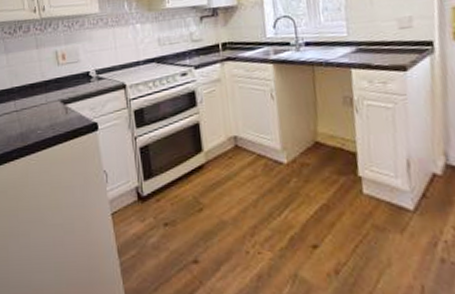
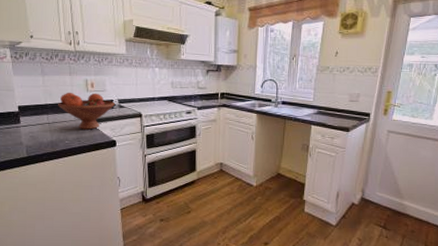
fruit bowl: none [26,66,92,114] -> present [58,92,115,130]

